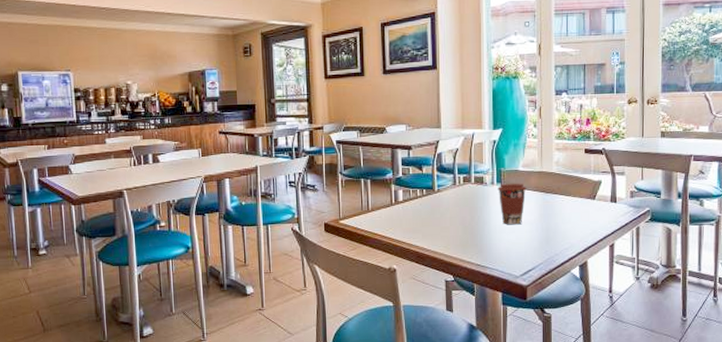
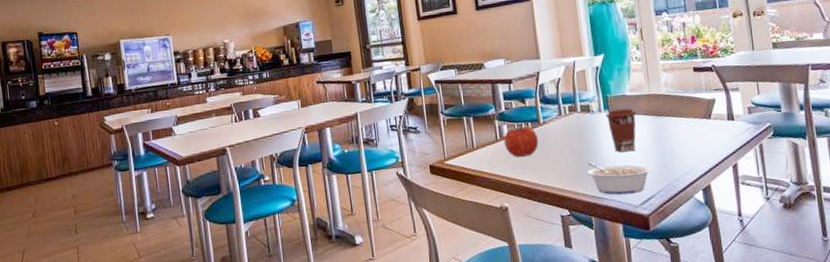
apple: none [398,190,432,222] -> present [503,123,539,157]
legume: none [474,232,535,266] -> present [587,162,652,195]

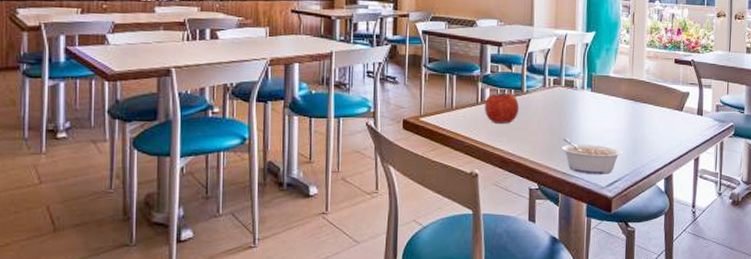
coffee cup: present [605,108,637,152] -> none [587,88,617,132]

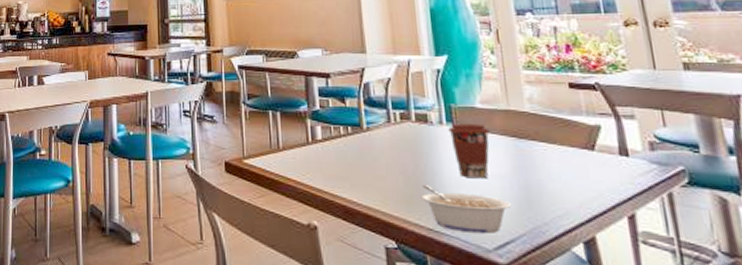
apple: present [484,89,520,124] -> none [316,127,361,167]
coffee cup: none [587,88,617,132] -> present [448,123,490,177]

